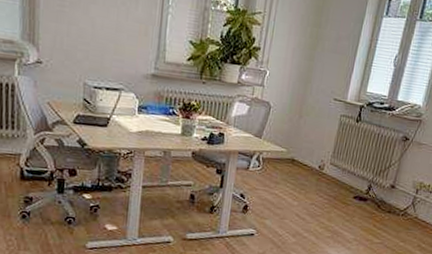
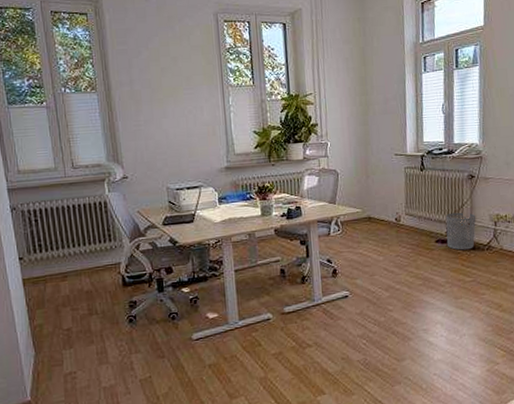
waste bin: none [365,171,400,212] -> present [445,212,476,251]

